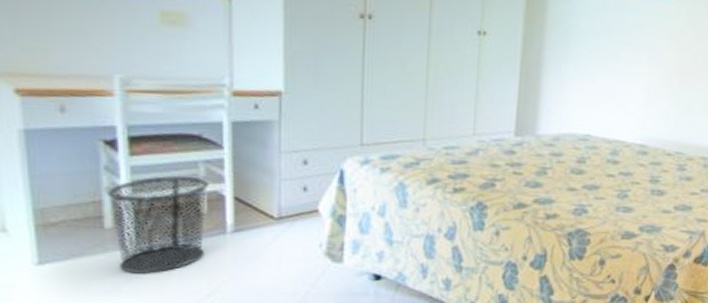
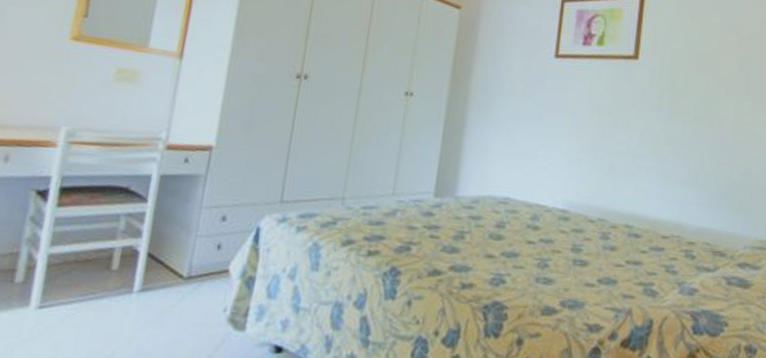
waste bin: present [108,175,209,274] -> none [18,228,126,336]

